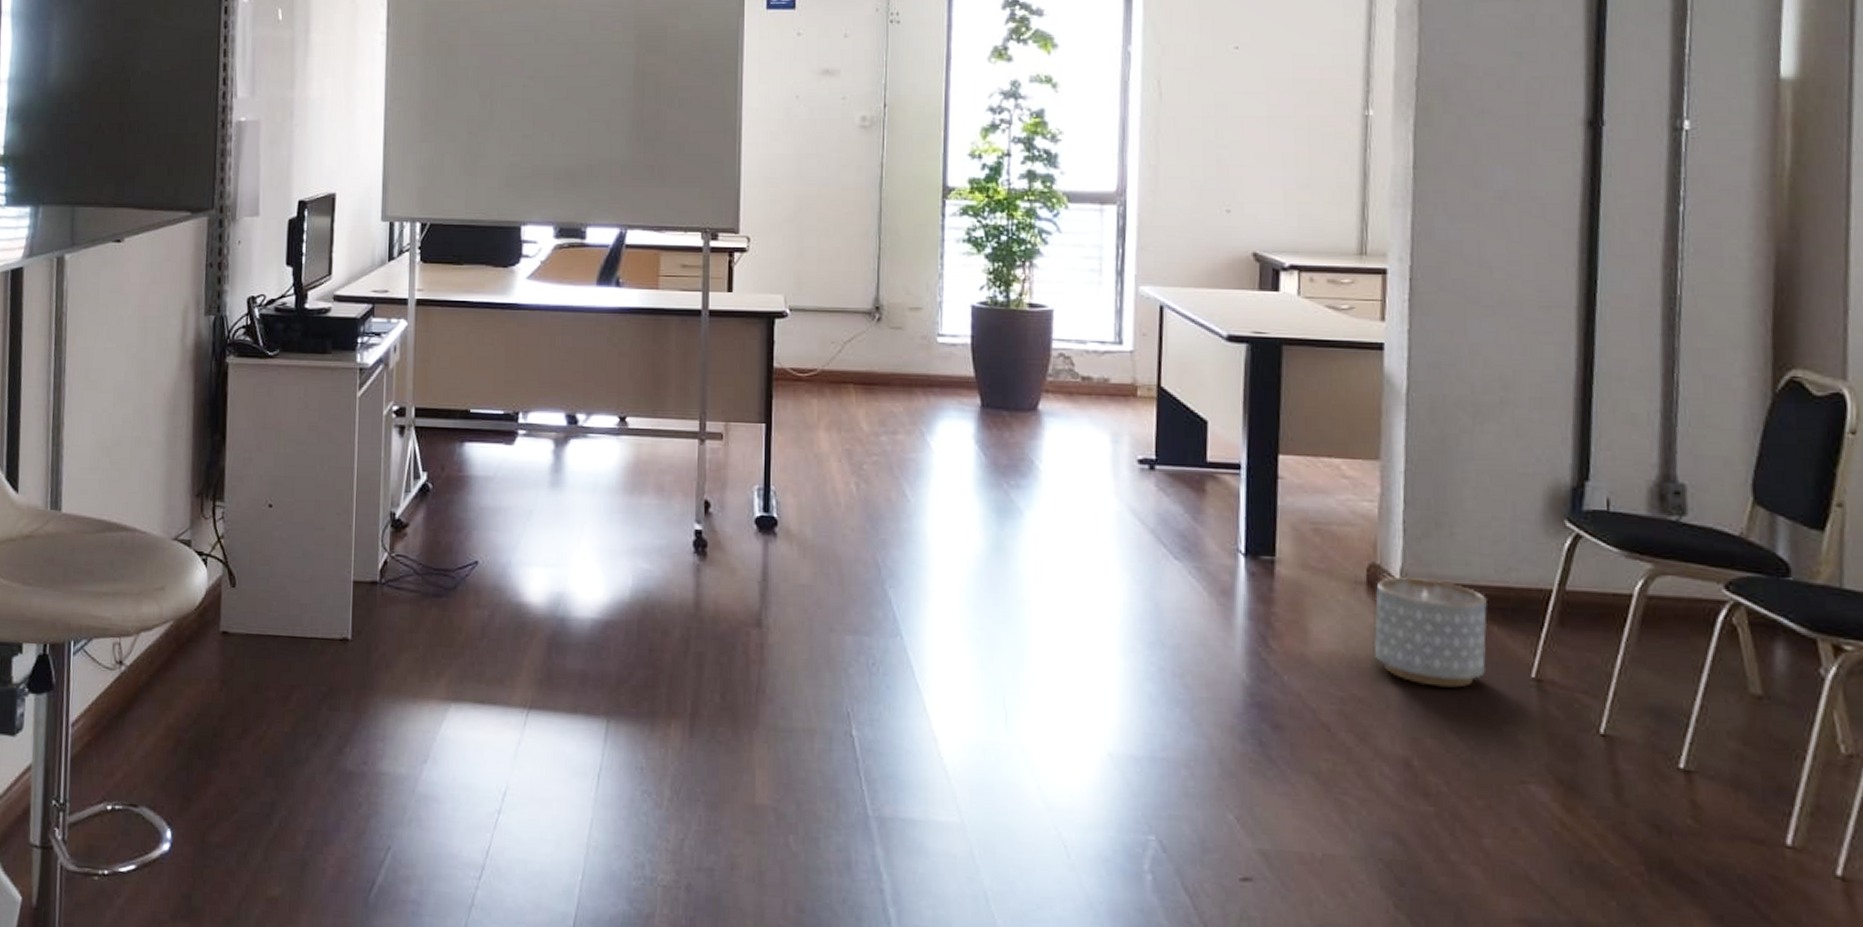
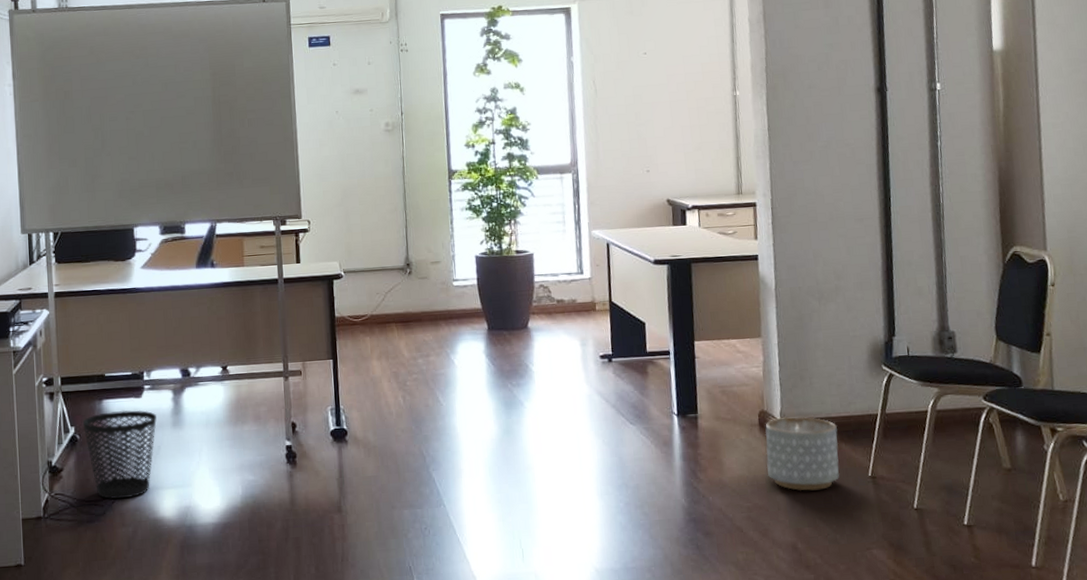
wastebasket: none [438,458,530,572] -> present [83,410,157,499]

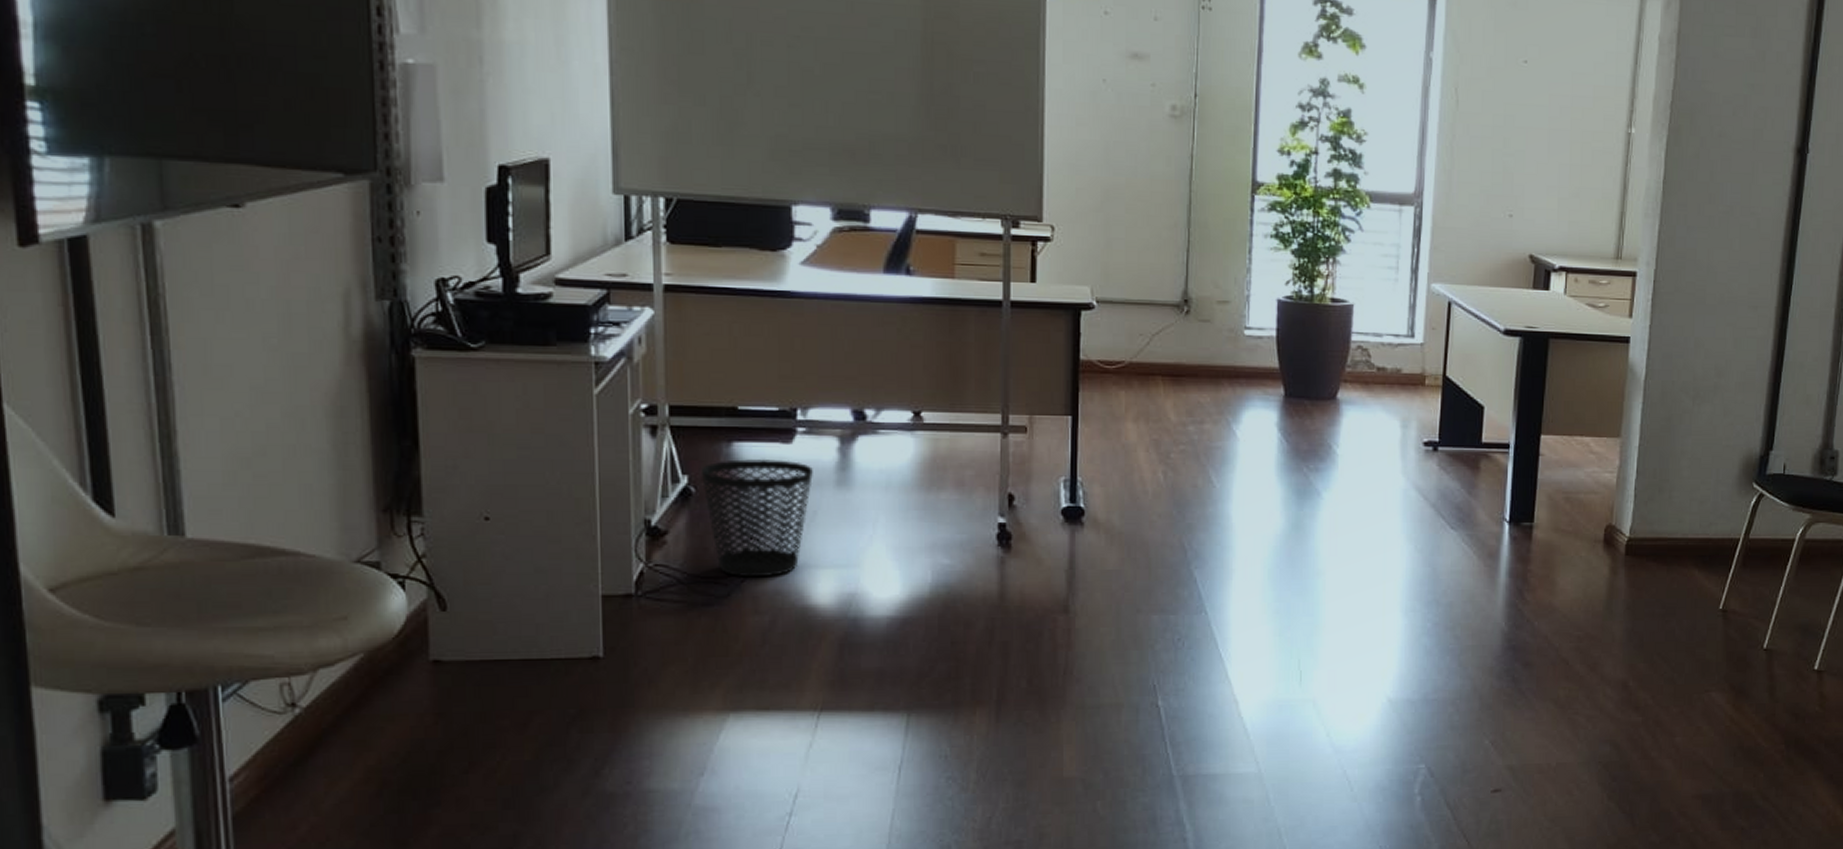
planter: present [765,417,839,491] -> none [1606,535,1692,622]

